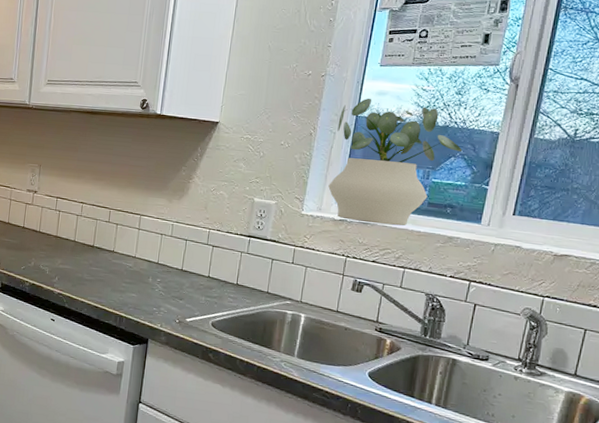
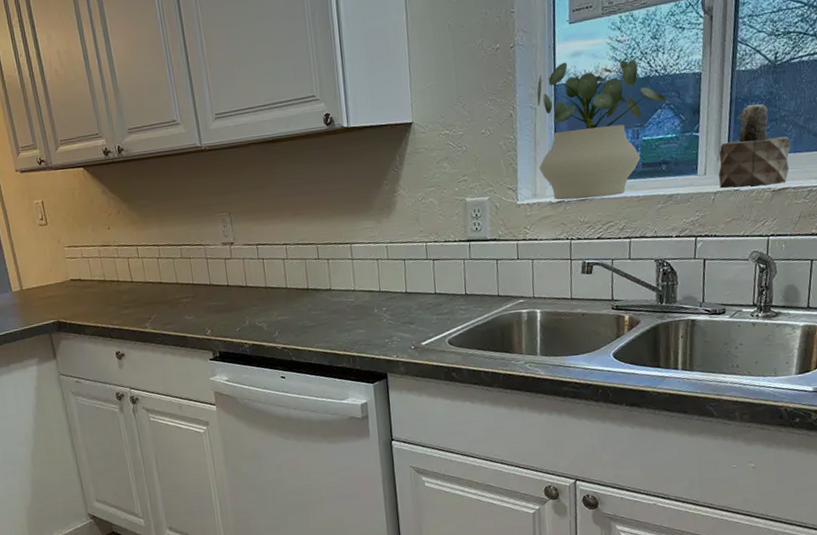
succulent plant: none [501,171,579,250] -> present [719,104,791,189]

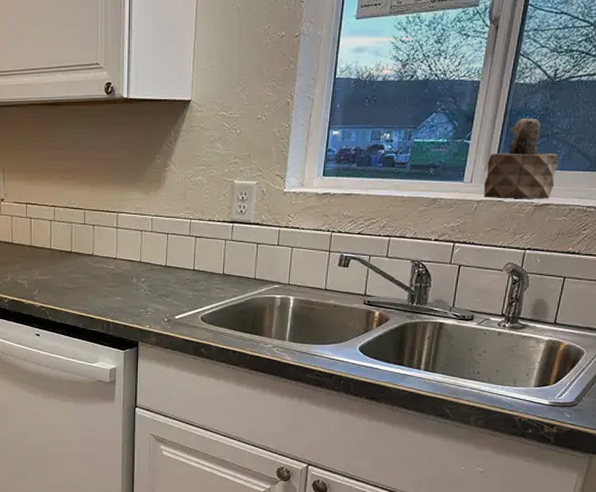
potted plant: present [536,59,668,200] -> none [309,56,444,194]

